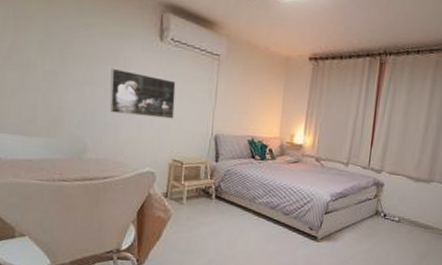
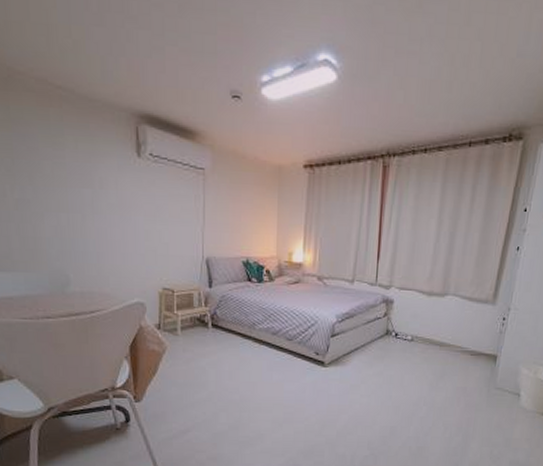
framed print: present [109,67,176,119] -> none [87,190,160,244]

